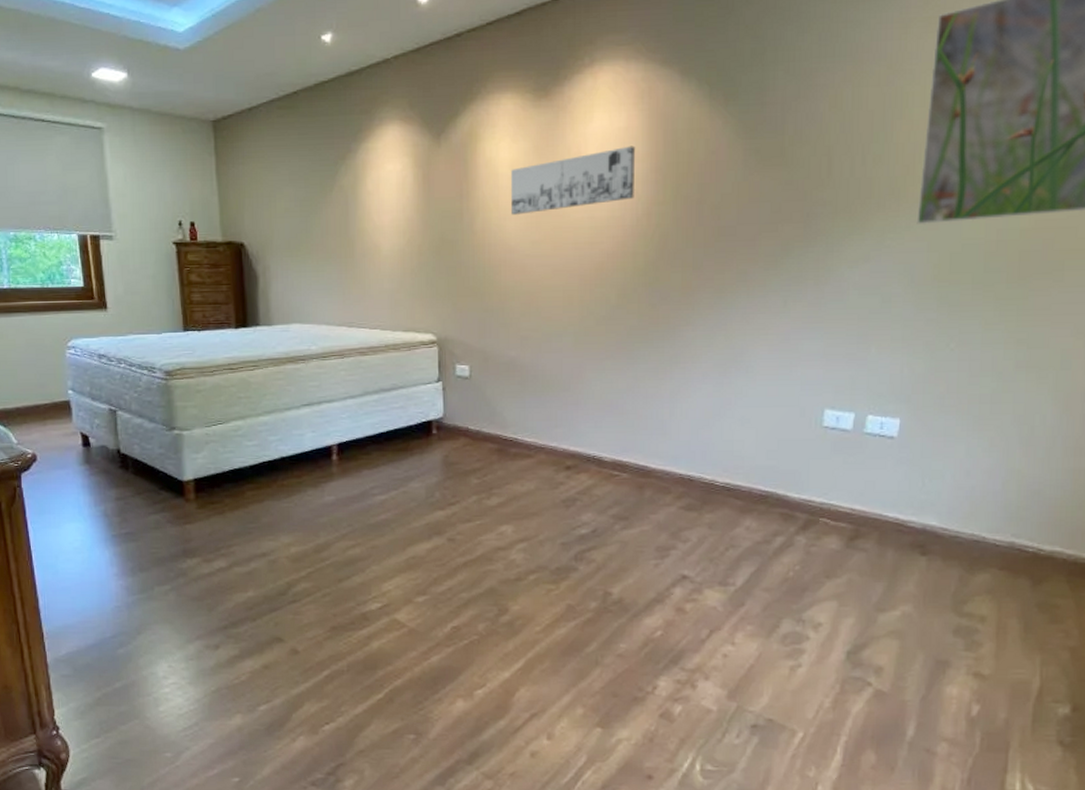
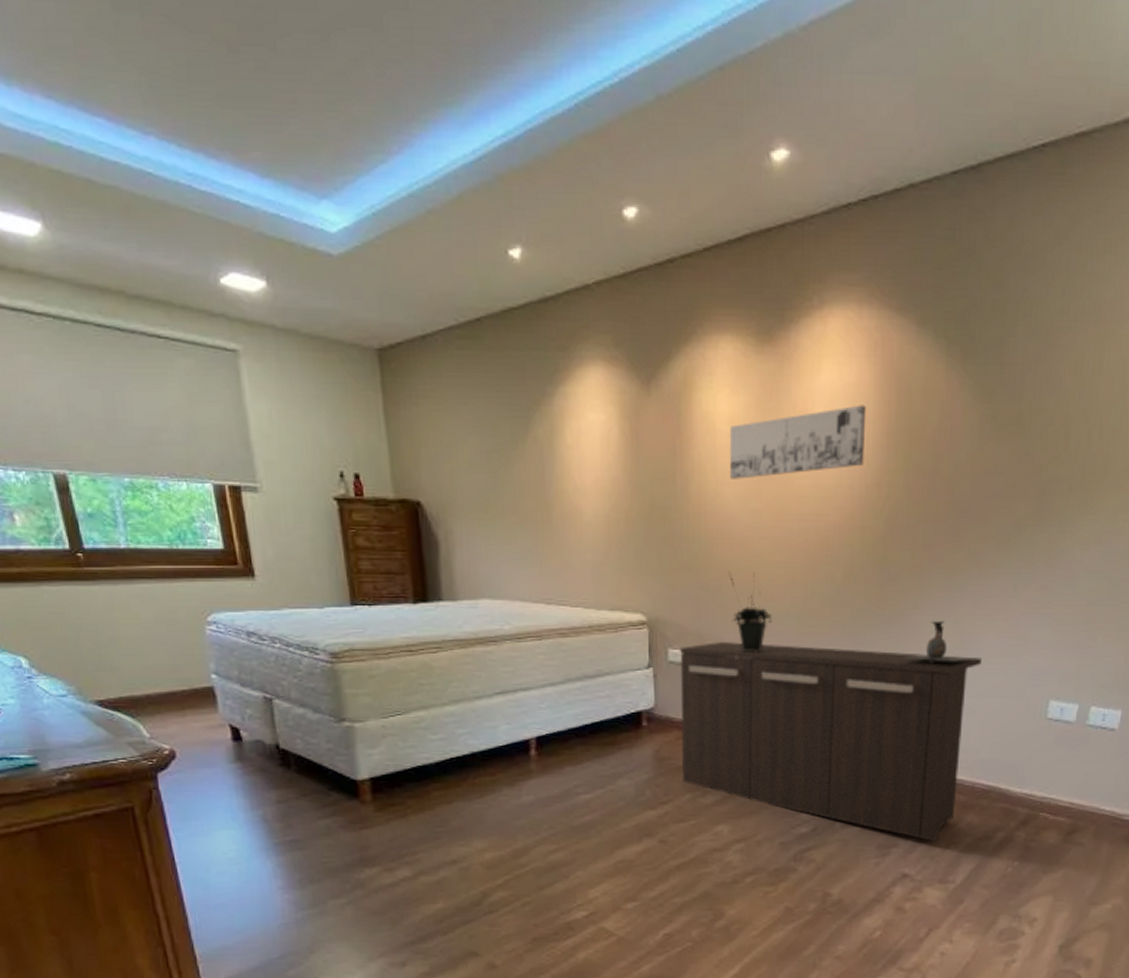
storage cabinet: none [467,358,754,545] -> present [680,642,982,842]
potted plant: none [509,295,551,367] -> present [727,571,772,652]
decorative vase: none [676,335,747,374] -> present [903,620,975,662]

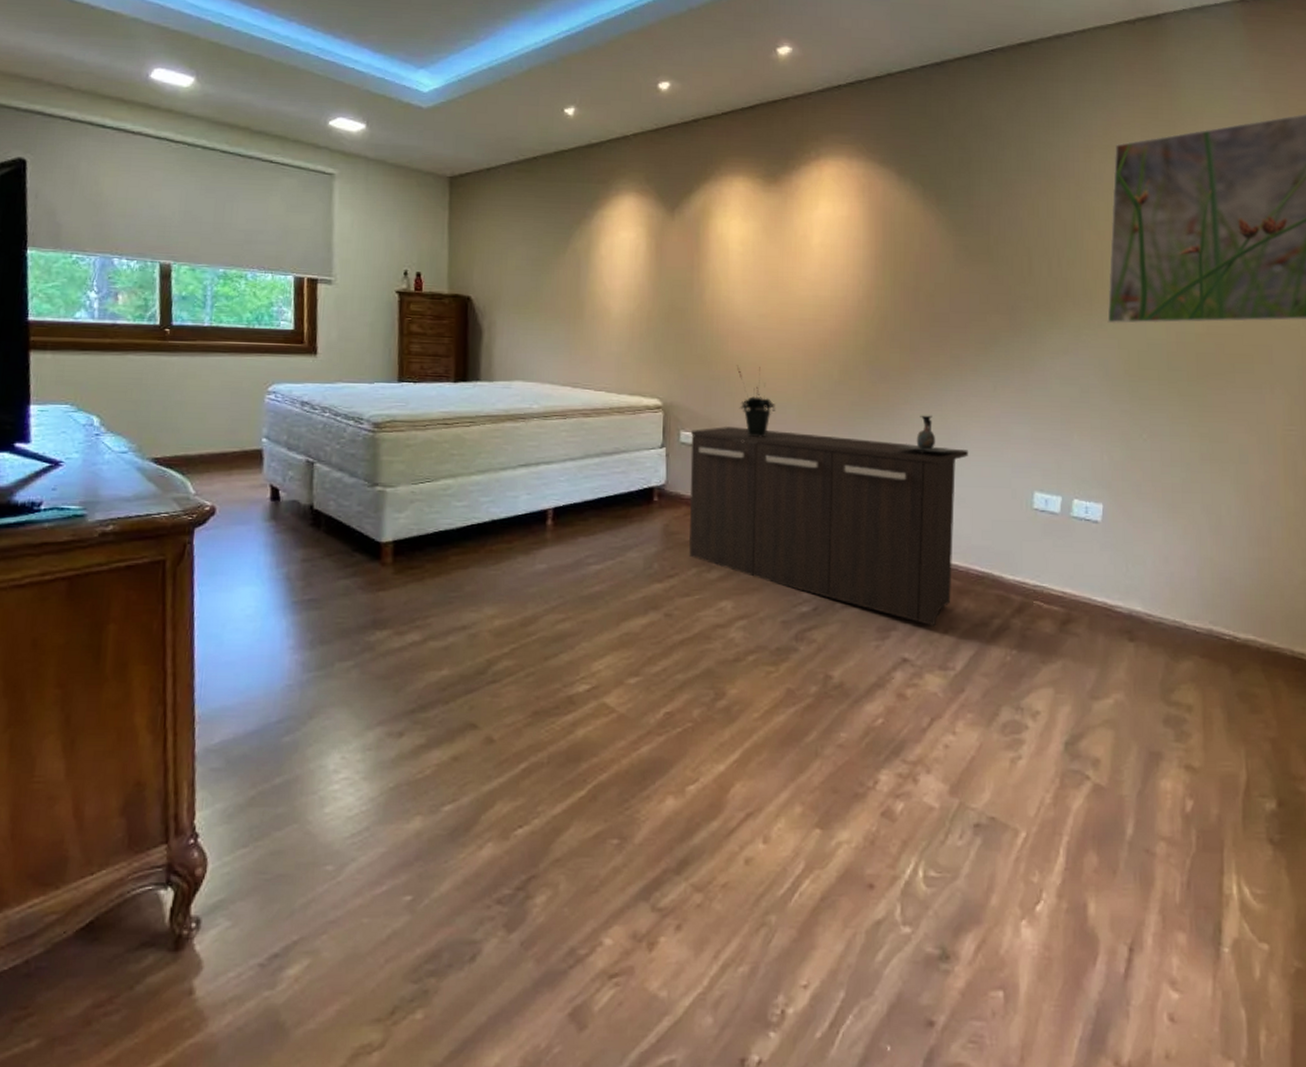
wall art: present [730,404,867,479] -> none [740,233,857,289]

